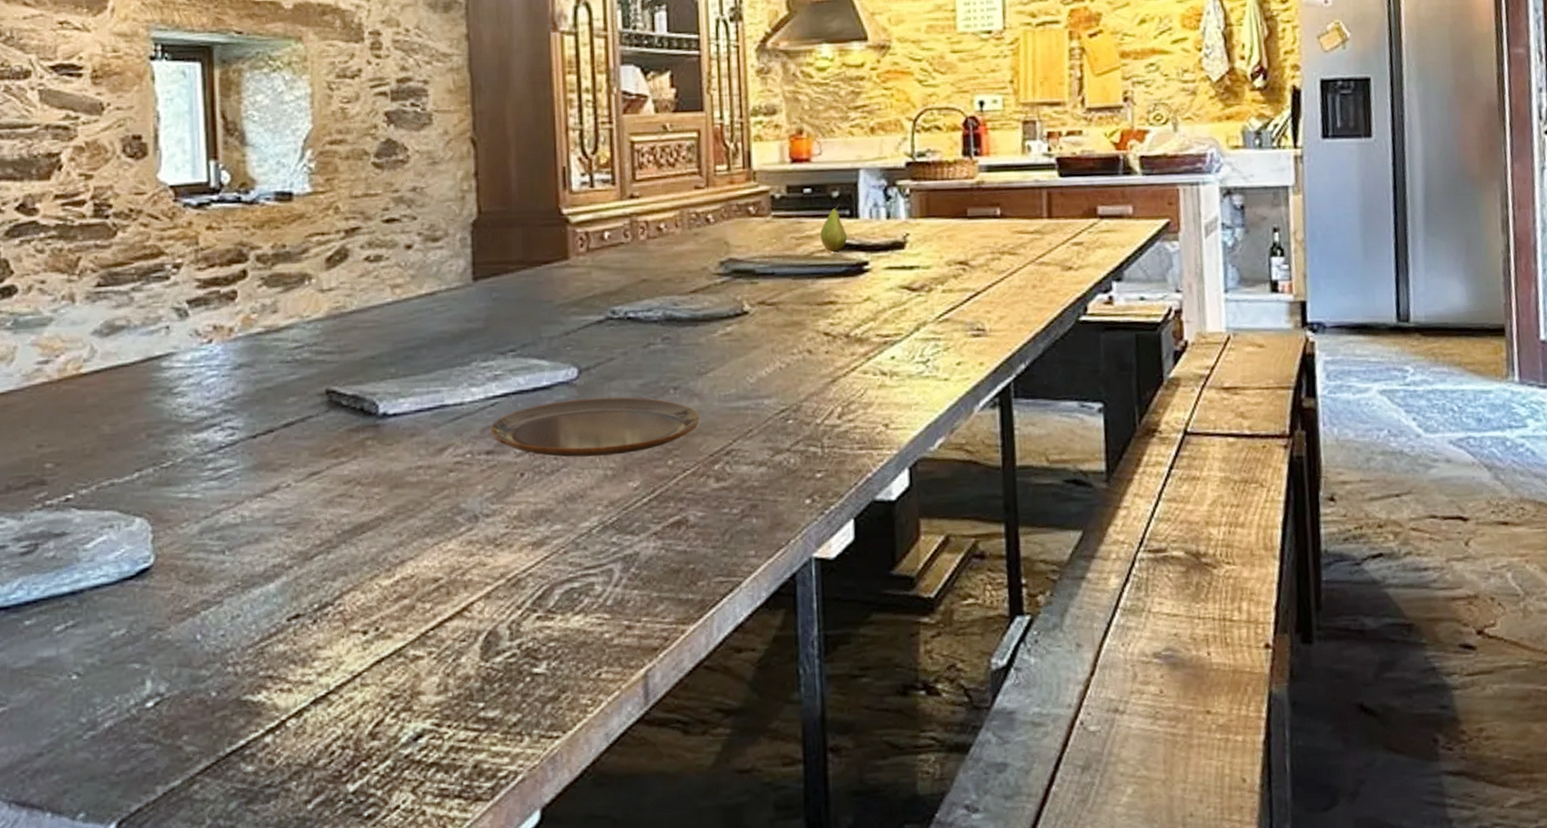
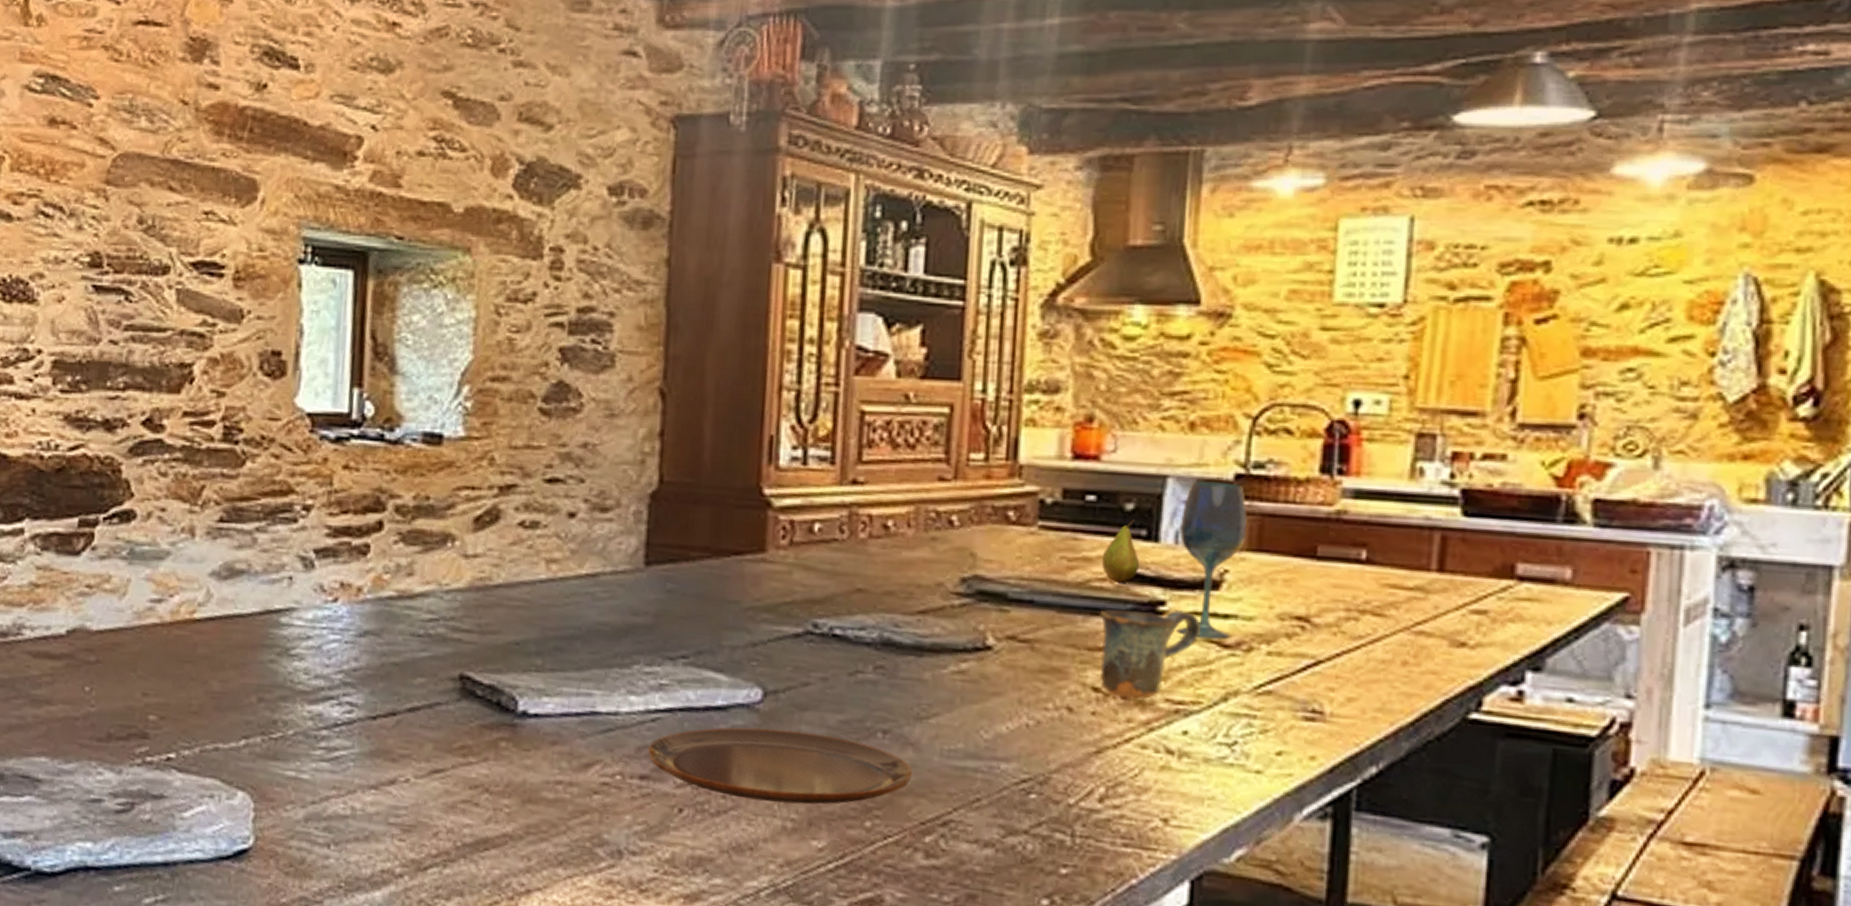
mug: none [823,267,895,337] -> present [1099,609,1200,699]
wineglass: none [872,169,918,286] -> present [1176,481,1247,640]

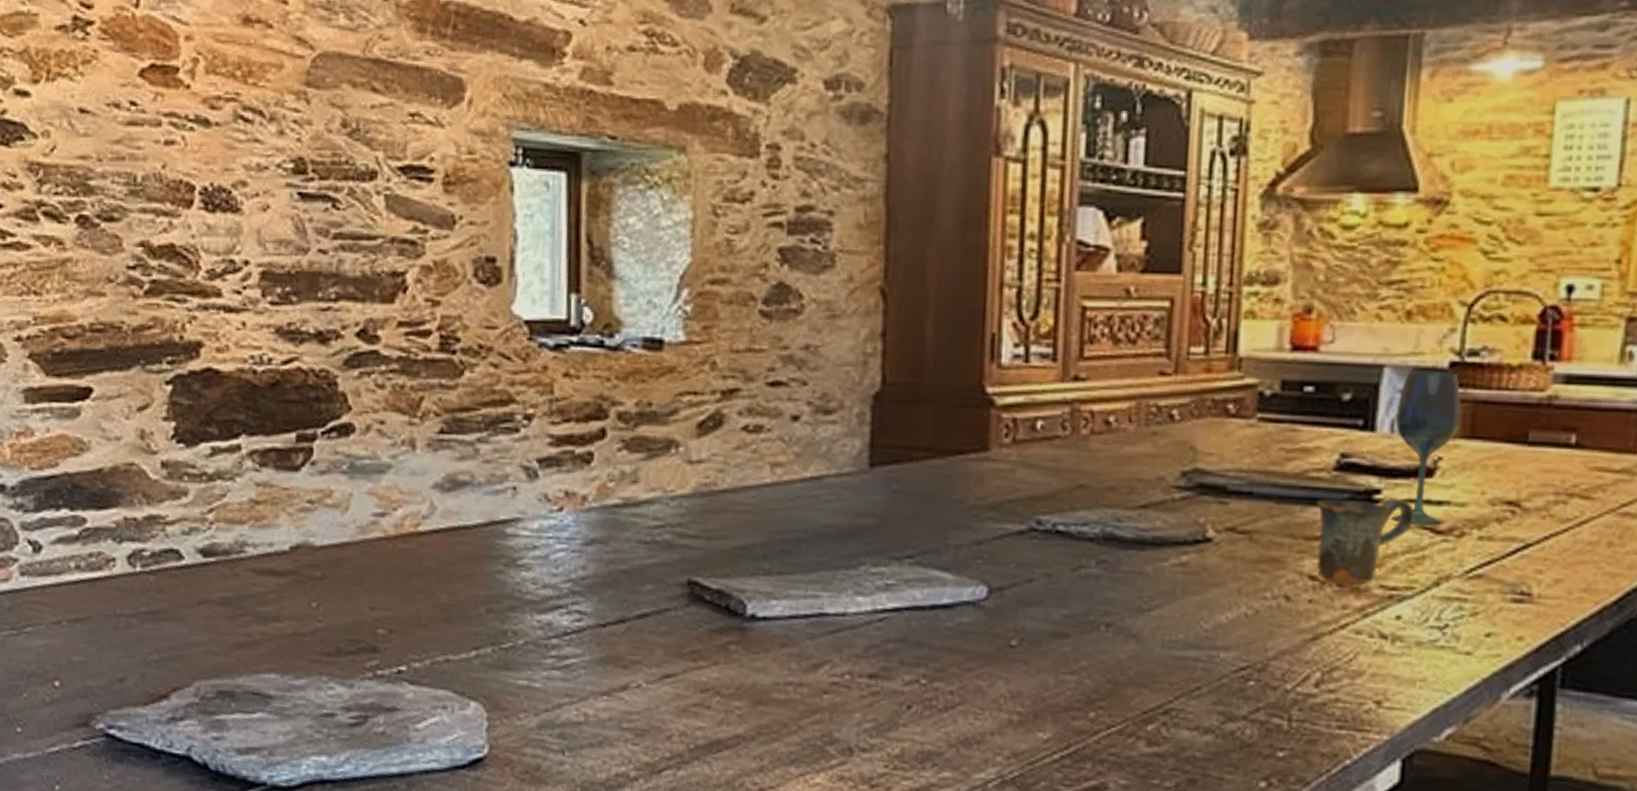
plate: present [647,727,913,805] -> none [875,624,1135,698]
fruit: present [1101,519,1139,583] -> none [1319,409,1356,473]

